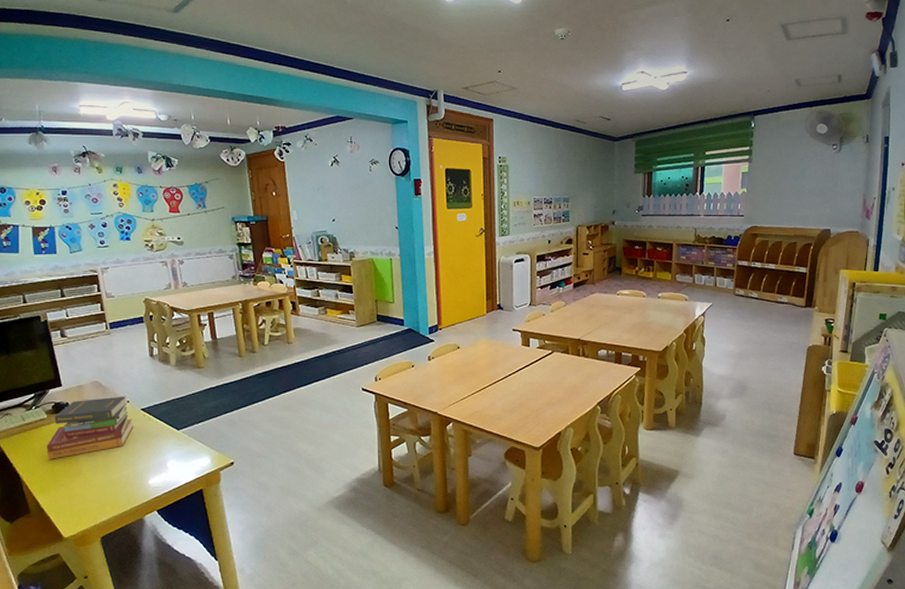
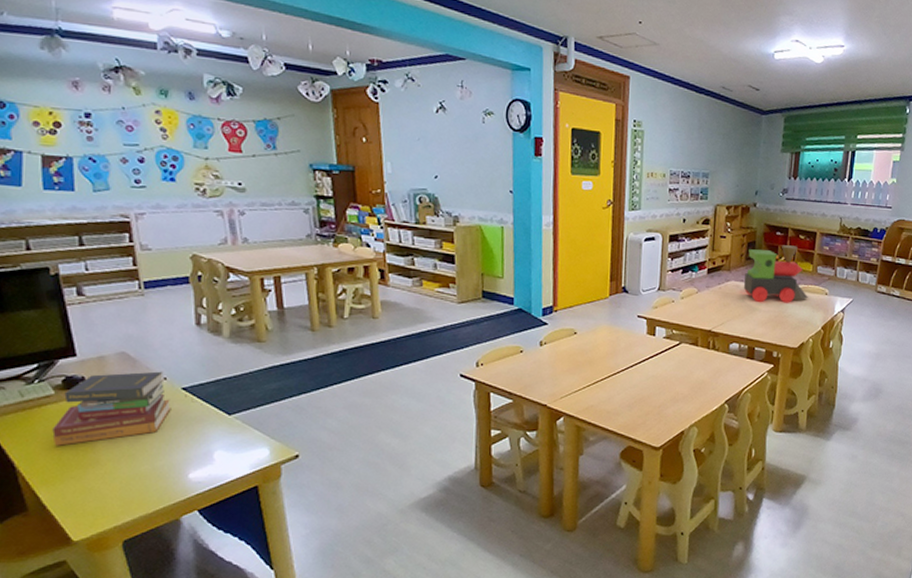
toy train: none [607,257,669,311] -> present [743,245,808,303]

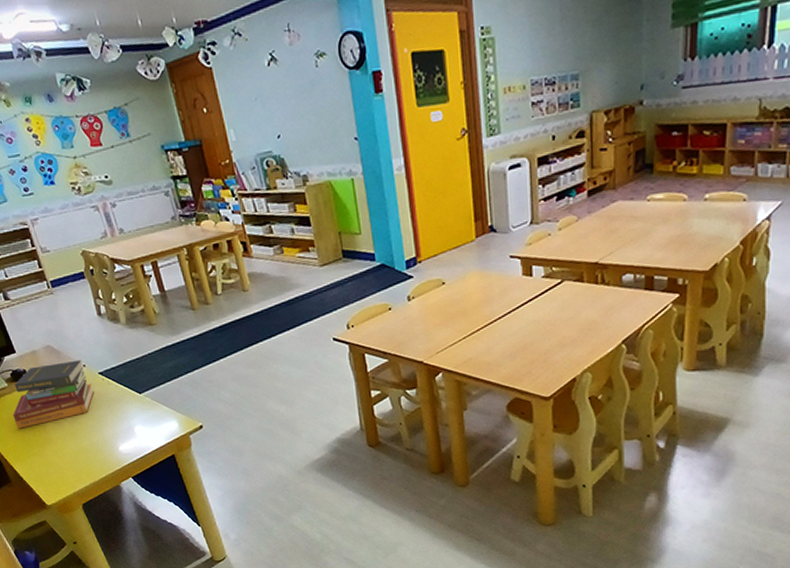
toy train: present [743,245,808,303] -> none [633,145,720,222]

